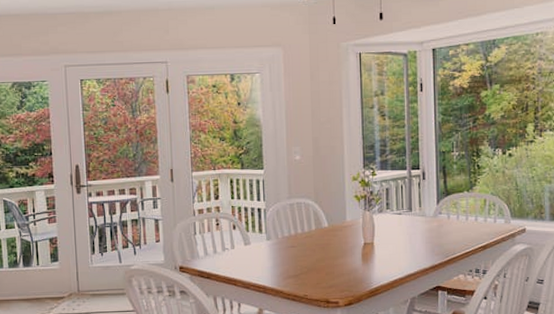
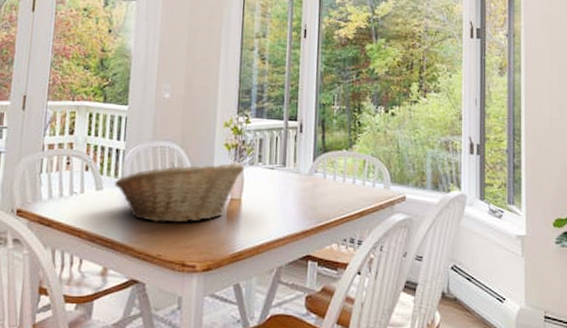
fruit basket: none [260,211,374,268] -> present [115,162,244,223]

